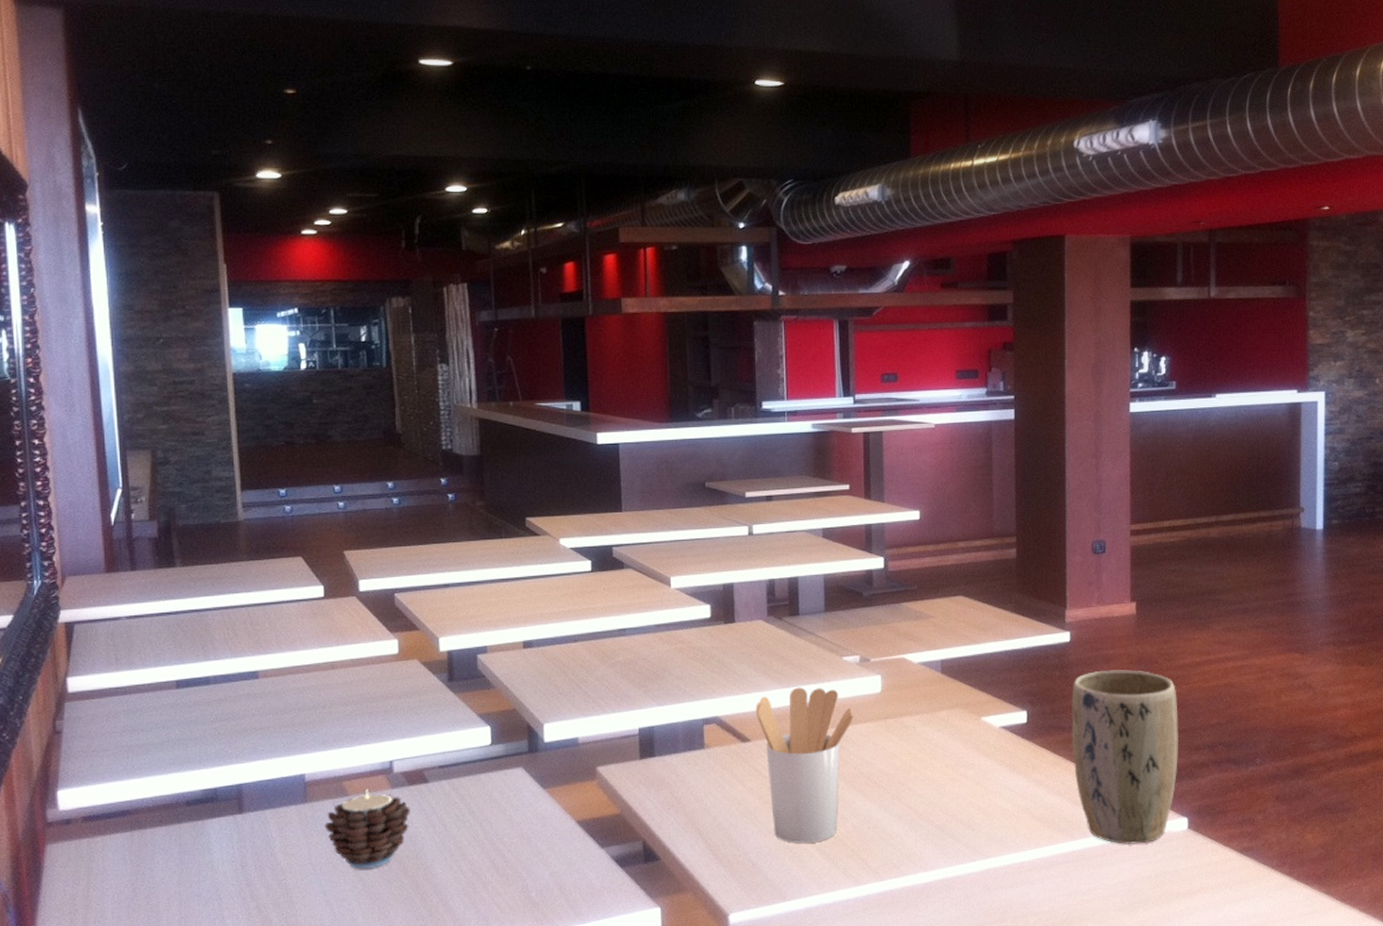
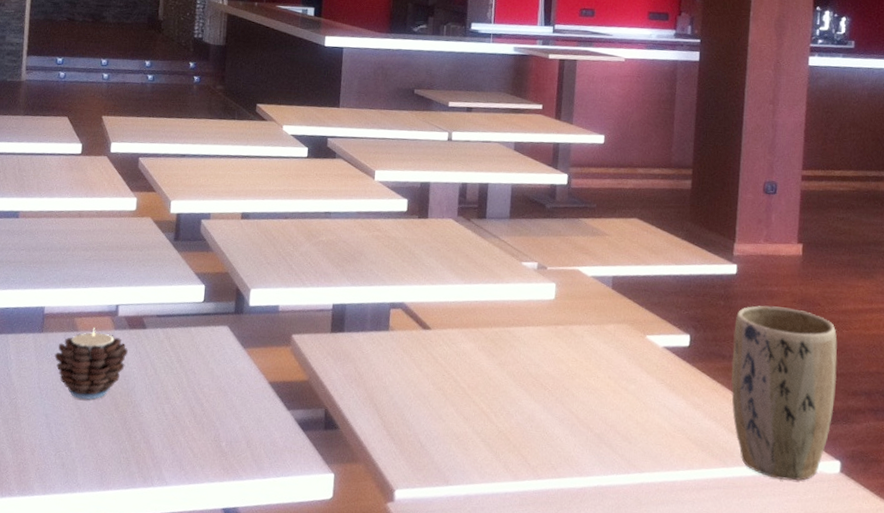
utensil holder: present [755,687,854,843] -> none [438,285,527,434]

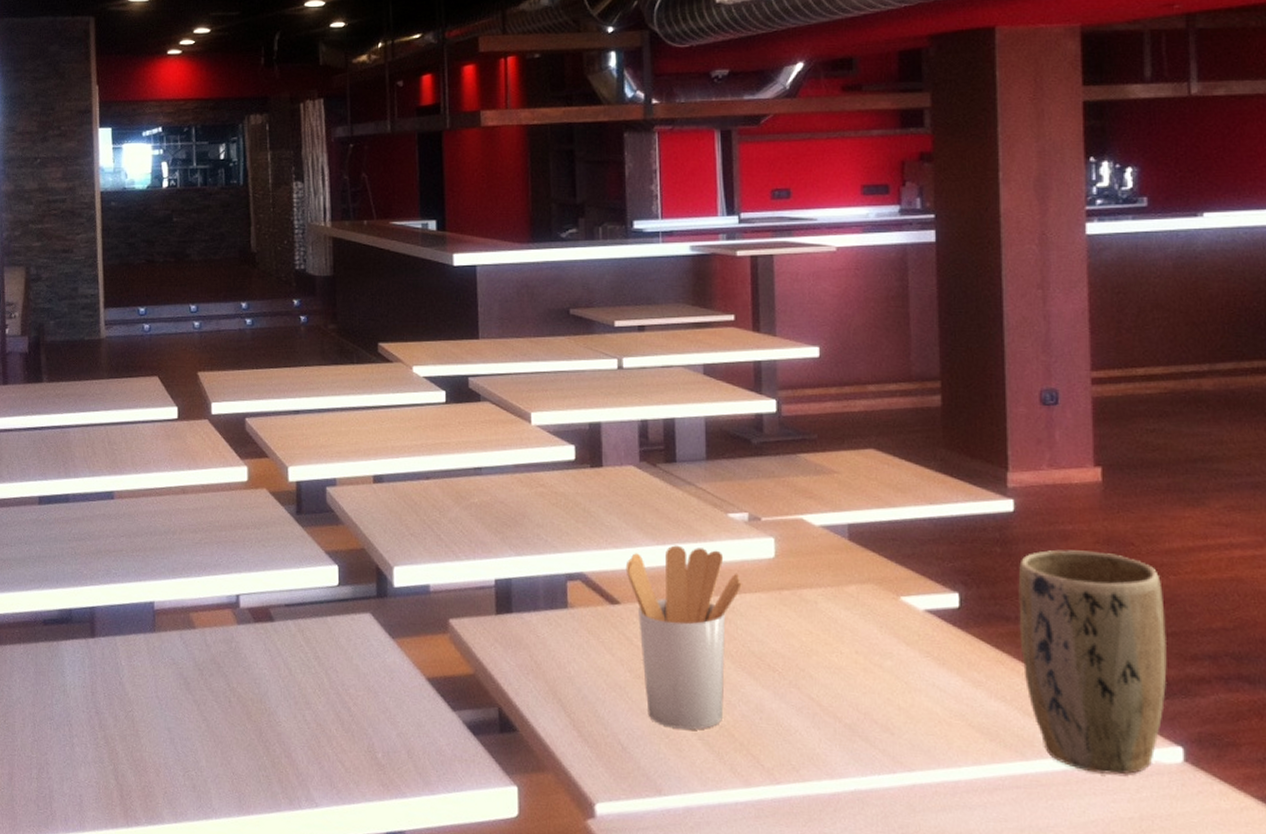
candle: present [54,327,128,400] -> none [171,622,255,709]
utensil holder: none [438,285,527,434] -> present [625,545,742,730]

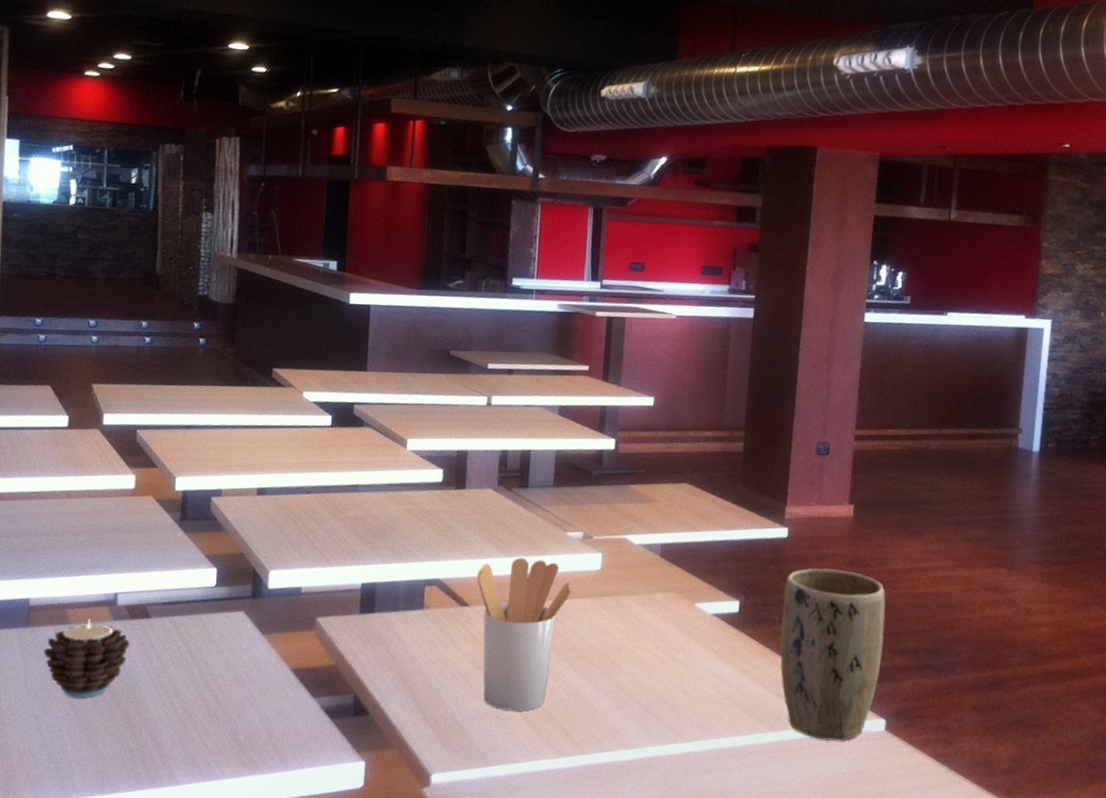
candle: none [171,622,255,709] -> present [43,618,130,698]

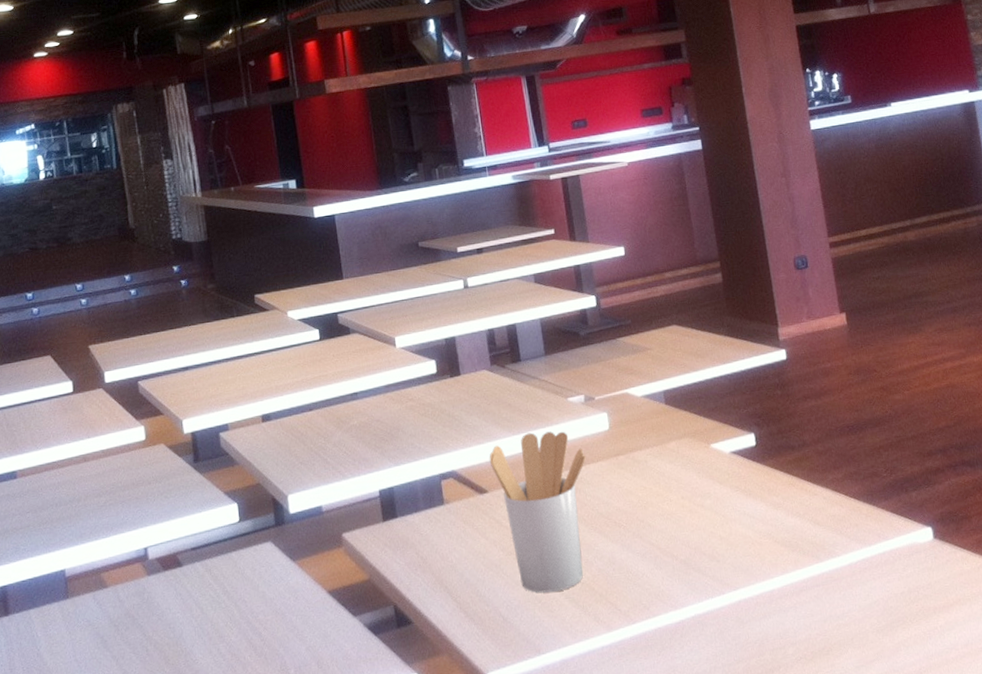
candle: present [43,618,130,698] -> none [86,578,167,662]
plant pot: present [780,568,886,741] -> none [796,380,914,562]

